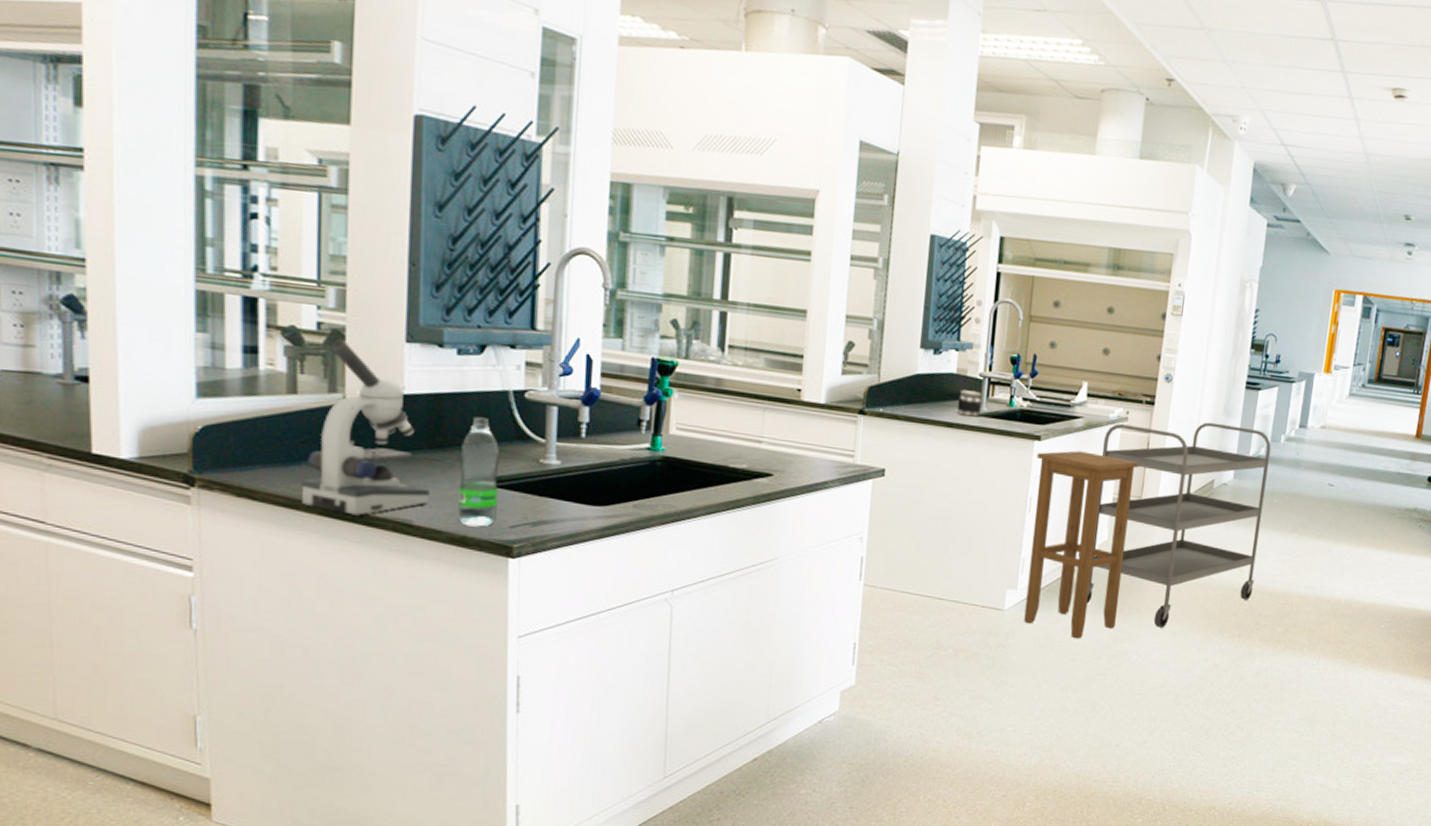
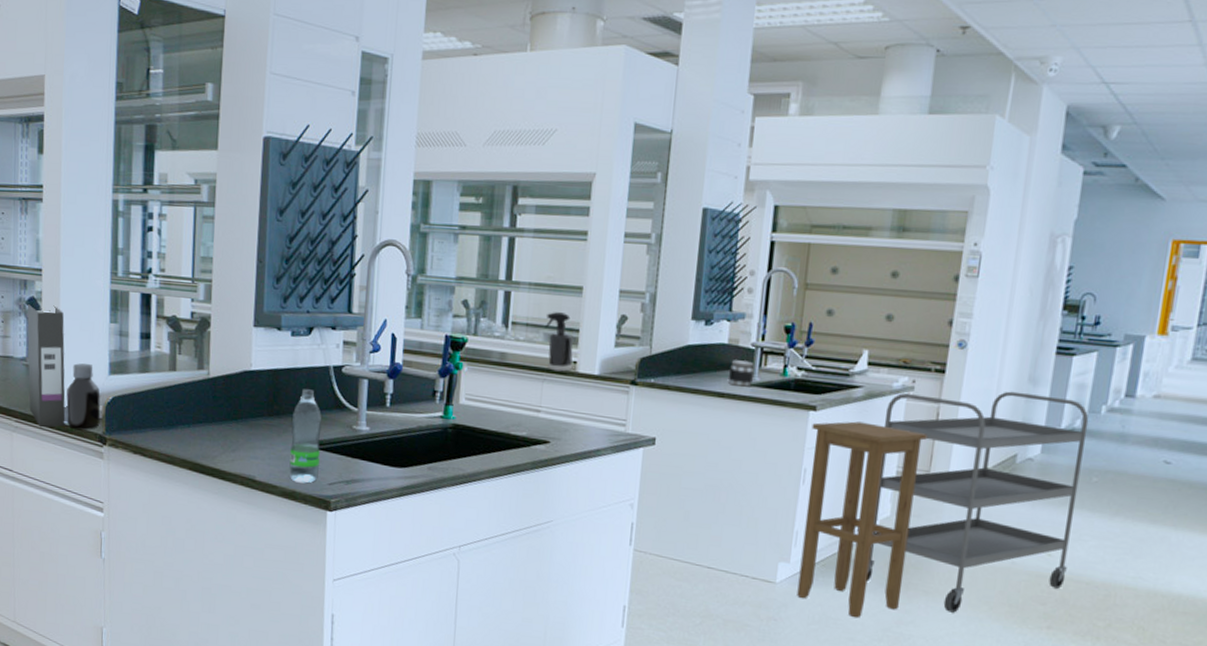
binder: none [62,304,130,466] -> present [27,304,66,428]
bottle: none [130,382,185,469] -> present [66,363,101,431]
microscope: present [301,339,430,517] -> none [177,325,269,472]
spray bottle: none [765,336,798,400] -> present [544,312,573,372]

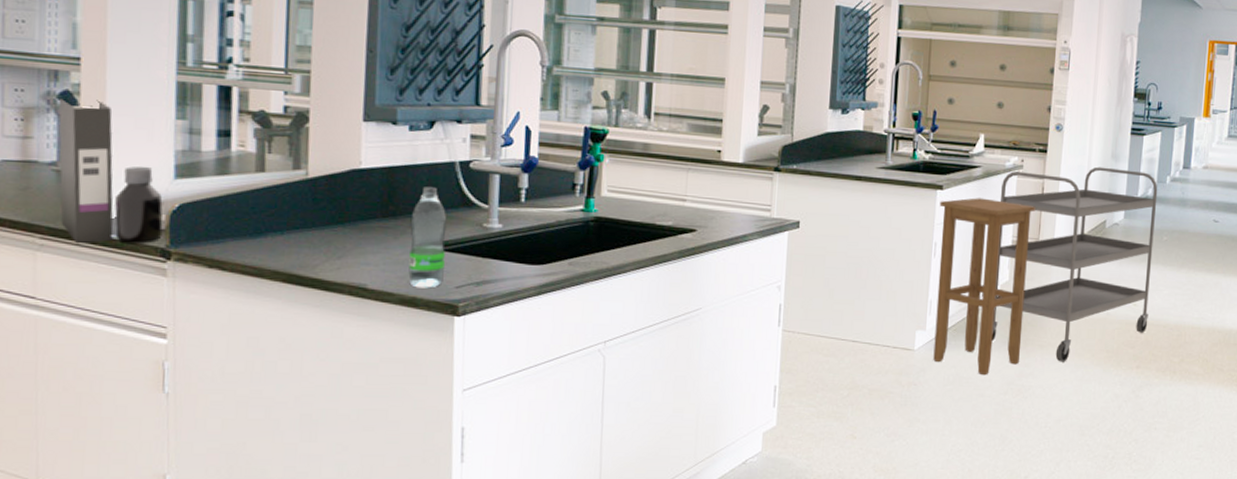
spray bottle: present [544,312,573,372] -> none [688,103,718,161]
jar: present [728,360,754,387] -> none [864,145,887,170]

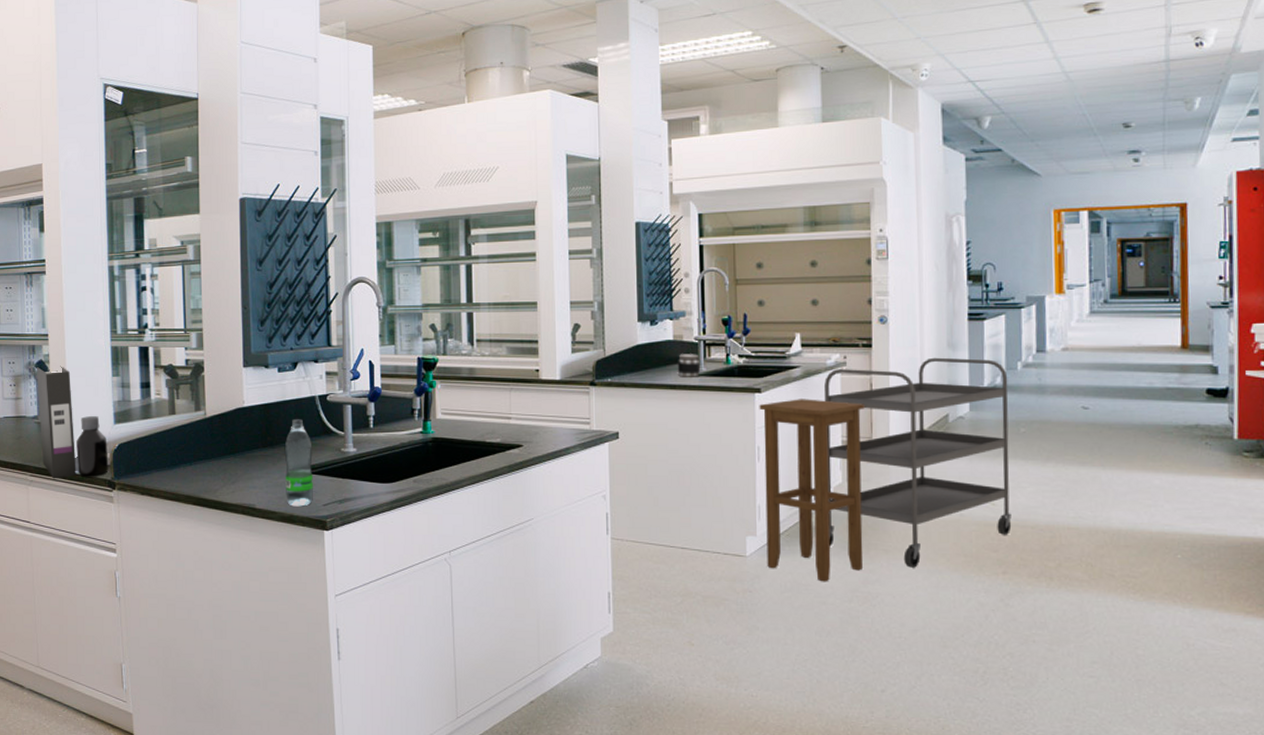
jar: none [864,145,887,170] -> present [677,354,700,377]

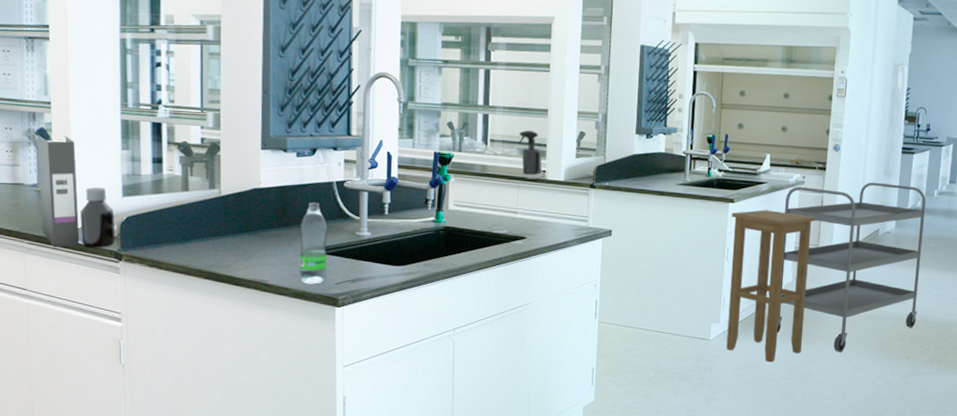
spray bottle: none [506,327,536,380] -> present [518,130,543,179]
jar: present [677,354,700,377] -> none [666,165,686,186]

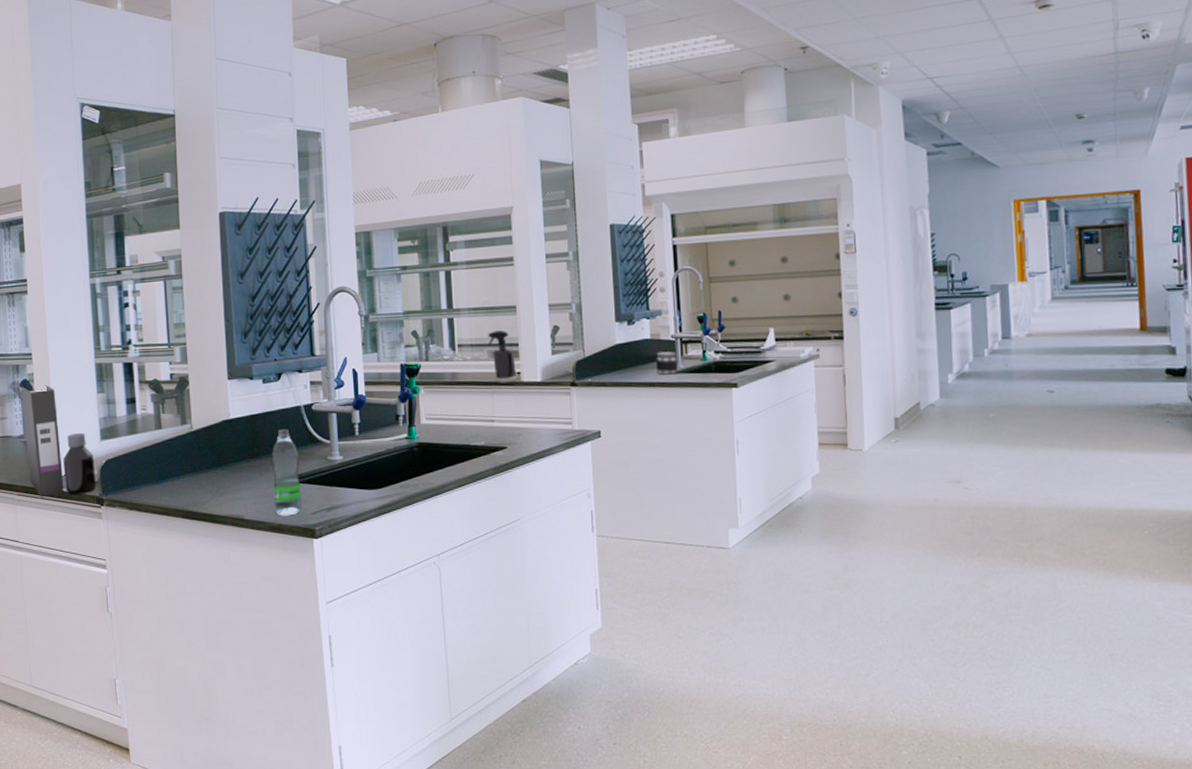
jar: none [666,165,686,186] -> present [655,351,678,375]
stool: present [726,210,816,362] -> none [736,392,842,570]
utility cart: present [777,182,926,352] -> none [799,347,985,553]

